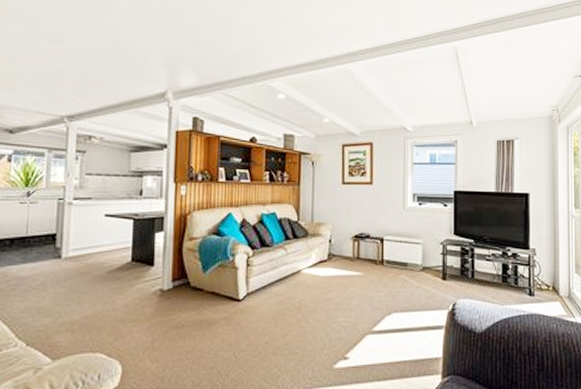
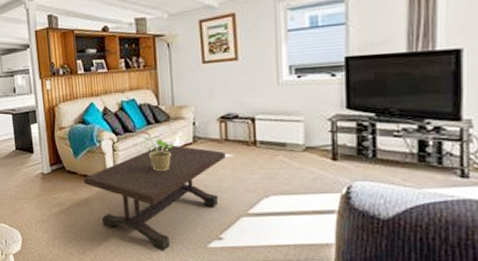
coffee table: none [210,261,356,376] -> present [84,145,226,251]
potted plant: none [278,251,310,289] -> present [142,136,174,172]

